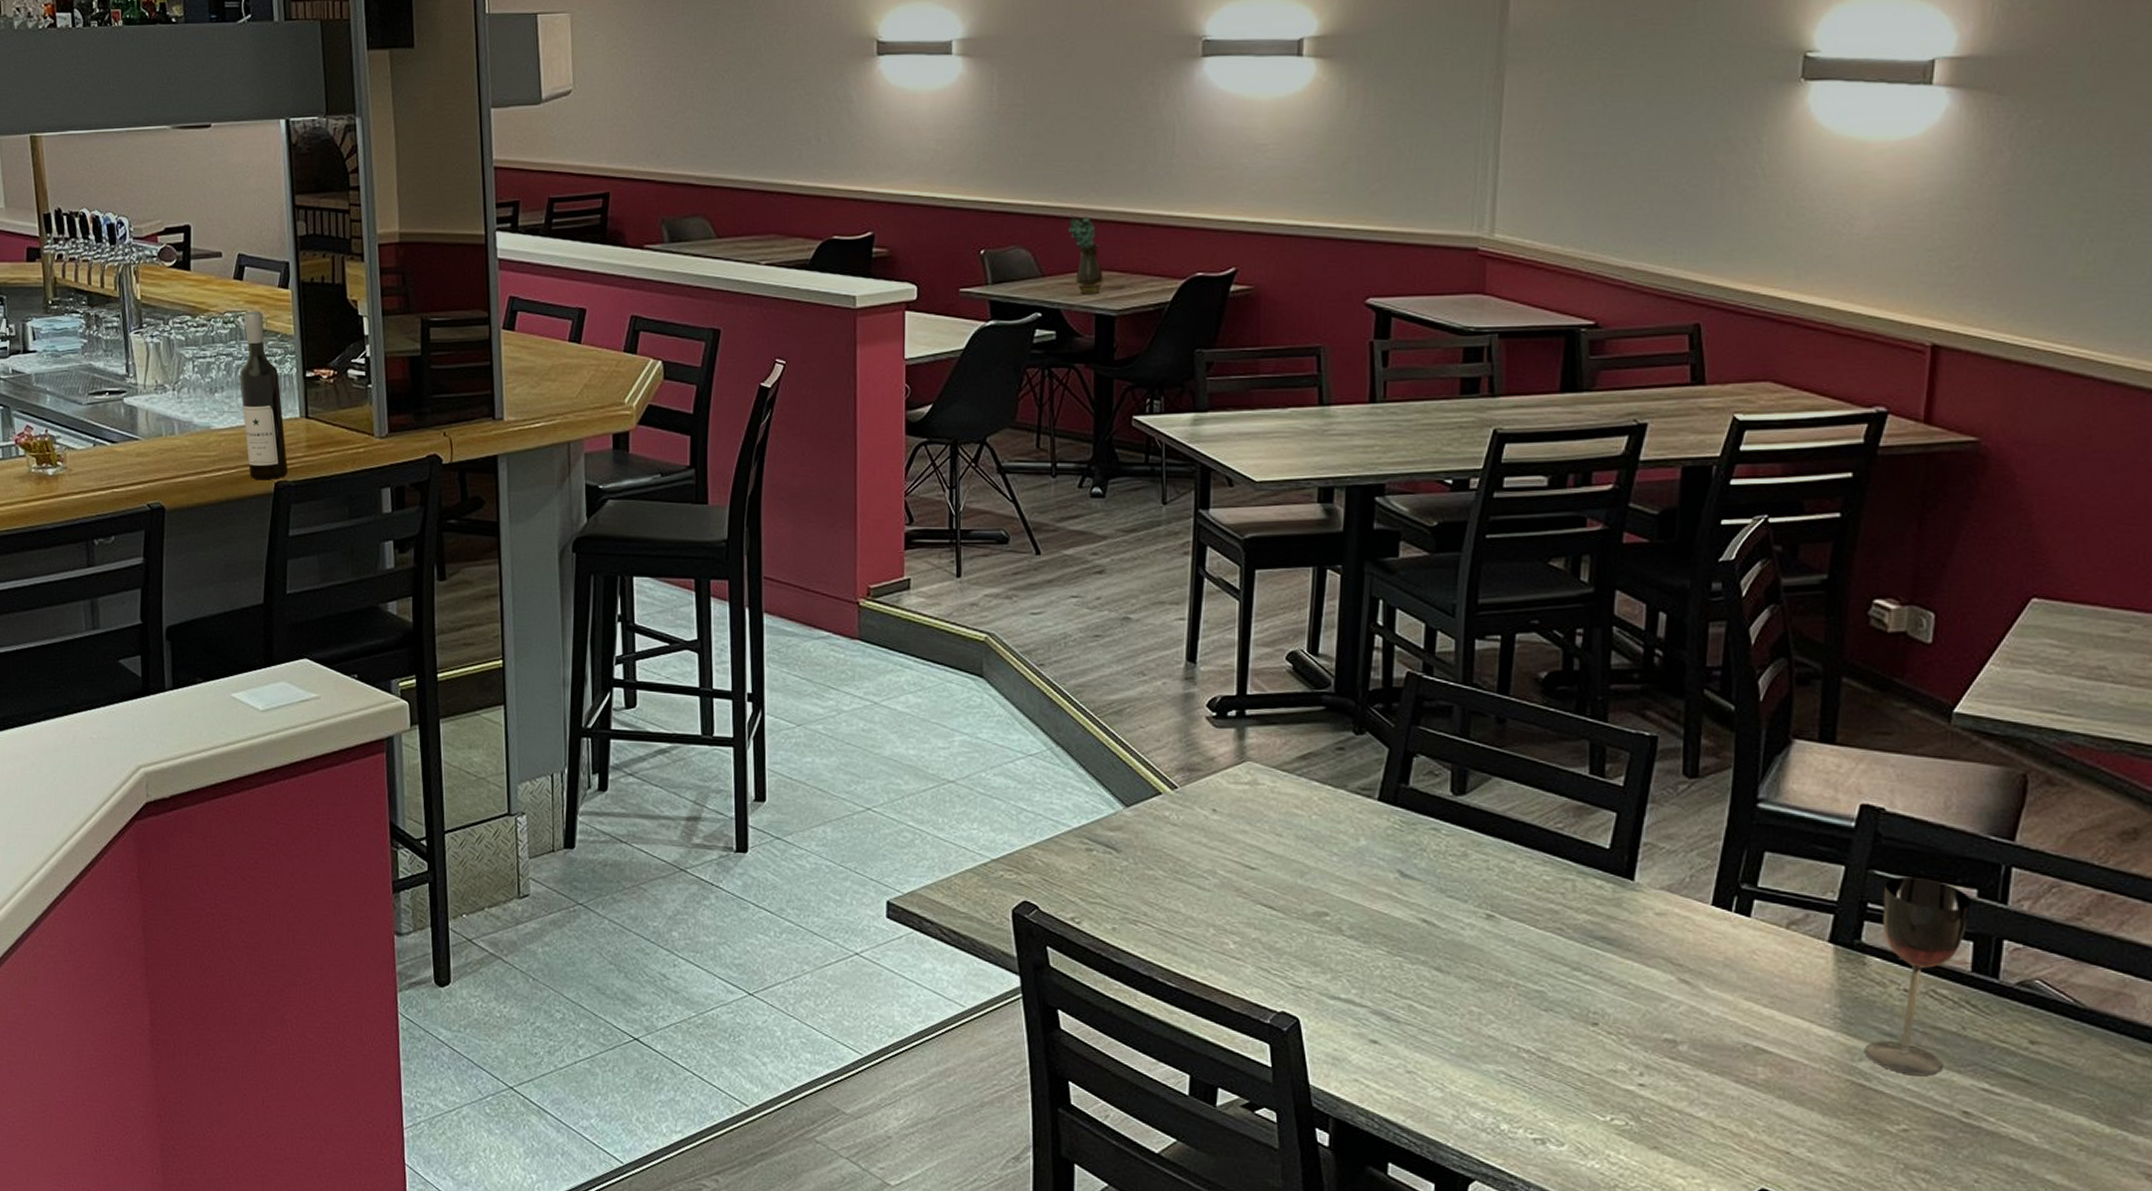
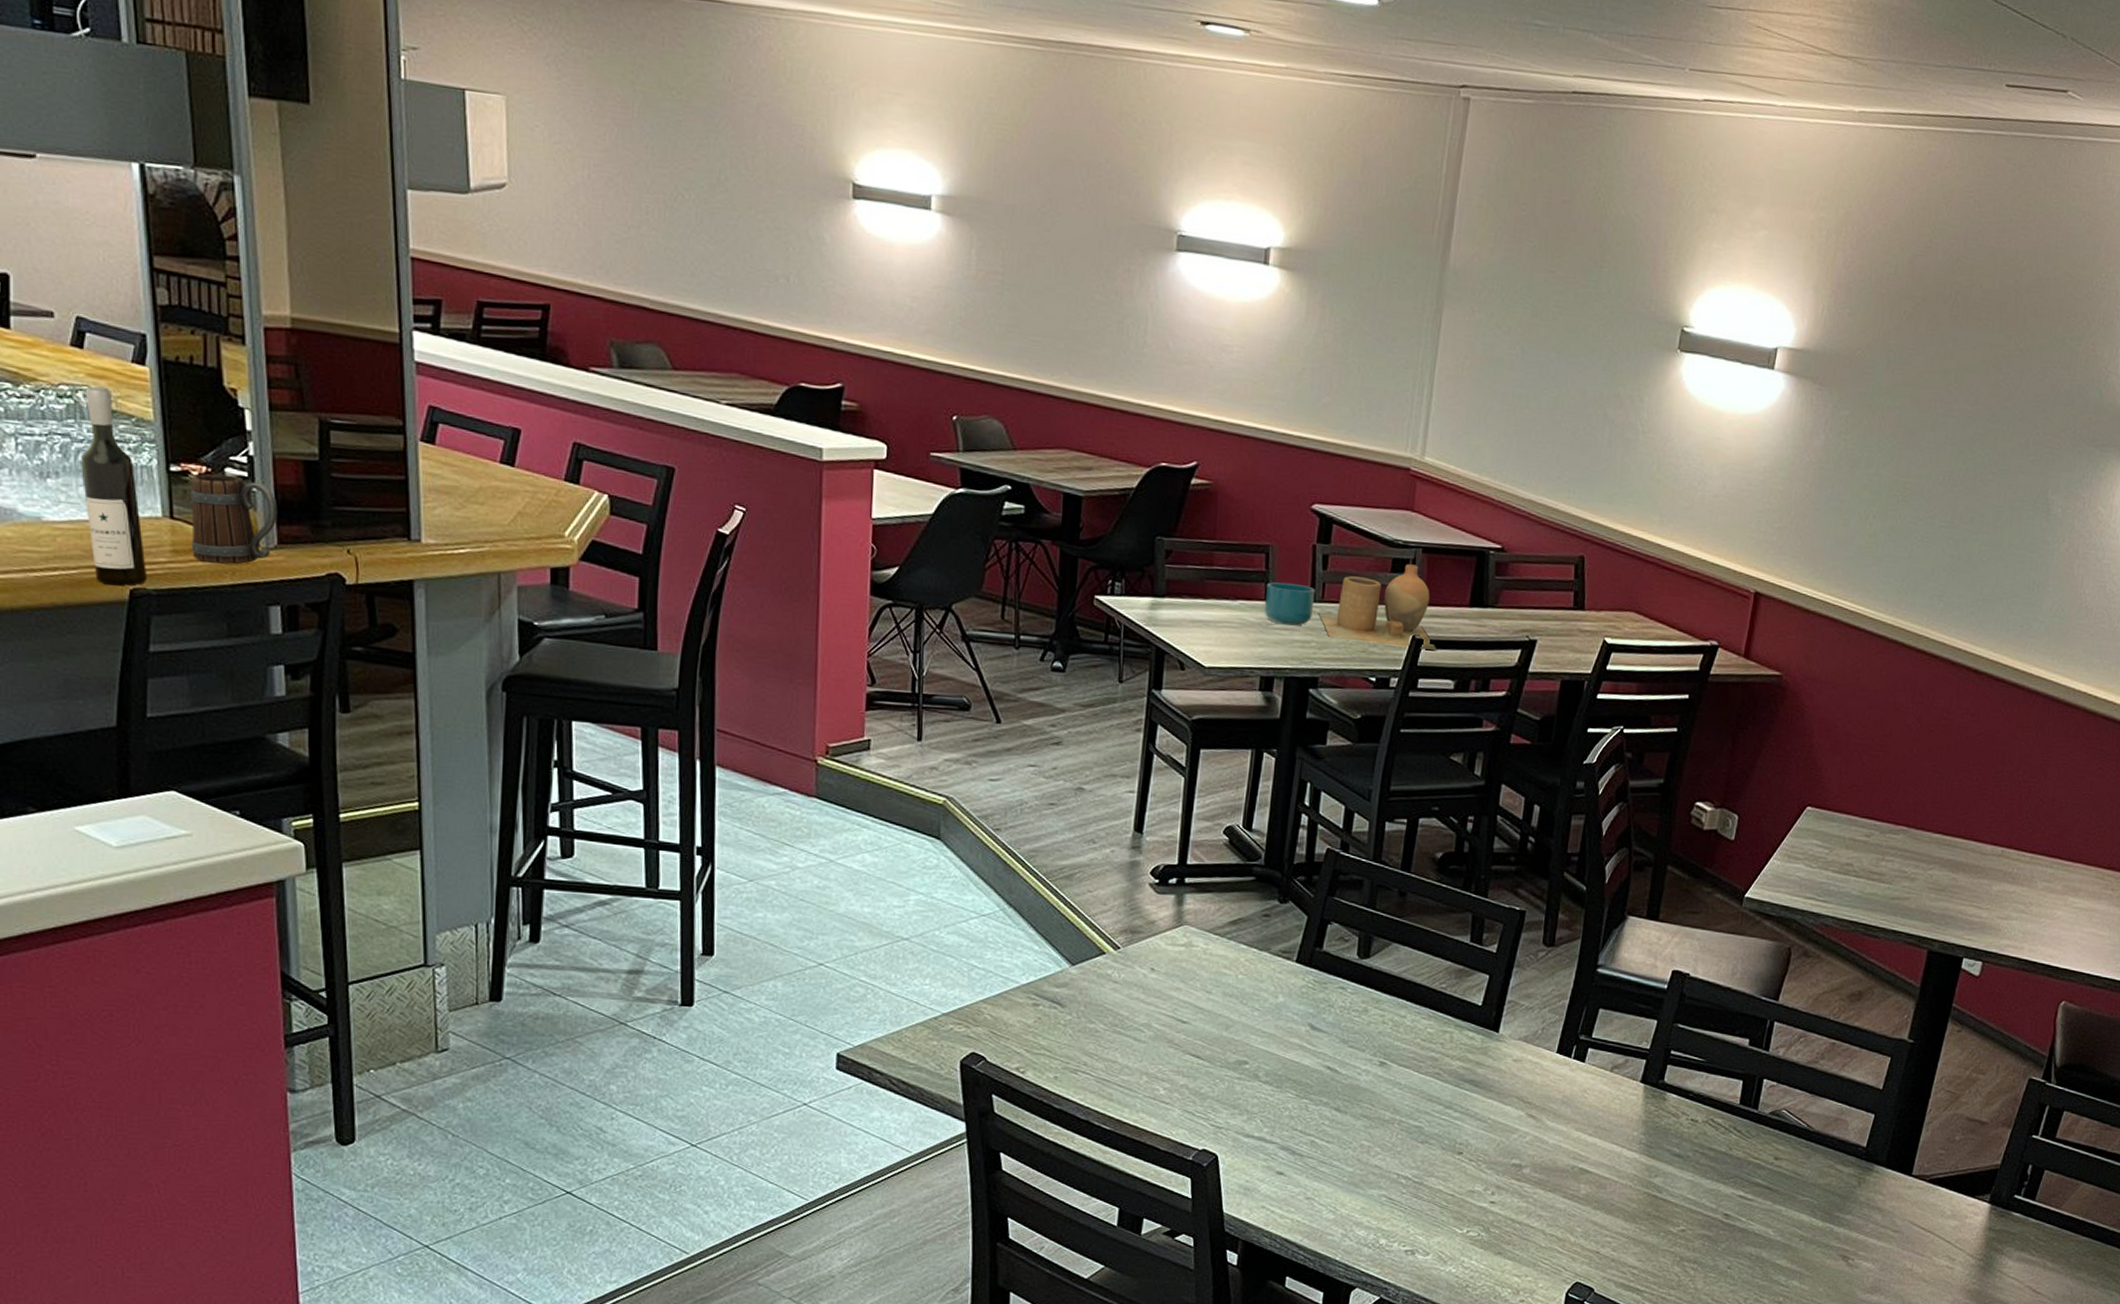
beer mug: none [321,375,388,455] -> present [190,473,278,565]
vase: present [1068,215,1103,295] -> none [1040,391,1073,473]
cup: none [1318,384,1376,430] -> present [1264,582,1316,626]
vase: none [1380,352,1526,445] -> present [1318,564,1439,651]
wineglass: present [1864,876,1971,1076] -> none [1659,1029,1744,1188]

